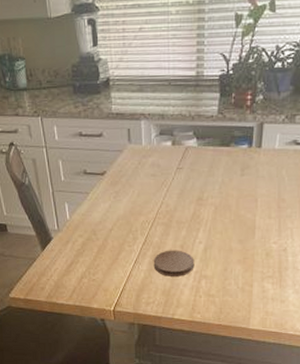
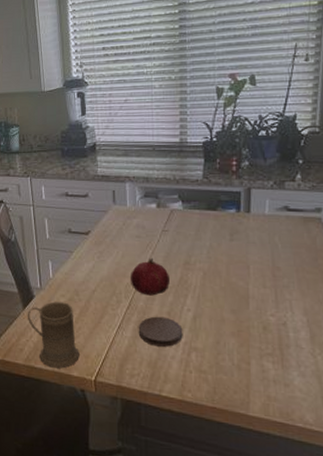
mug: none [46,242,99,302] -> present [27,301,80,368]
fruit: none [146,195,183,231] -> present [131,257,170,296]

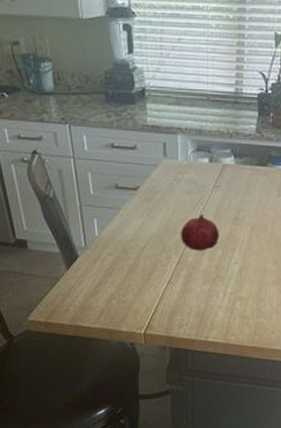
mug: present [27,301,80,368] -> none [71,260,129,325]
coaster: present [138,316,183,347] -> none [187,270,230,298]

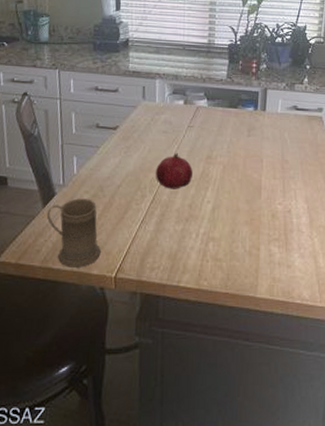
mug: none [71,260,129,325] -> present [46,198,101,268]

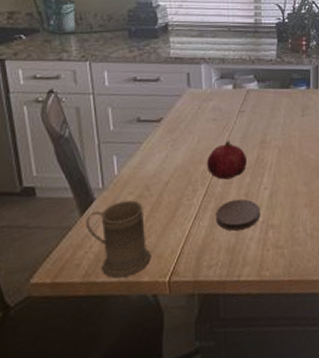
coaster: none [160,209,202,238] -> present [215,199,260,231]

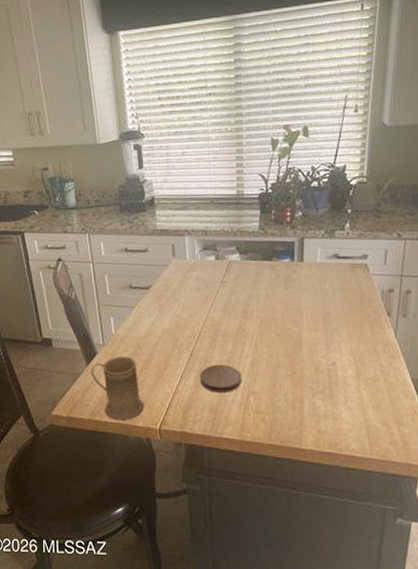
fruit: present [207,140,247,180] -> none [191,308,229,345]

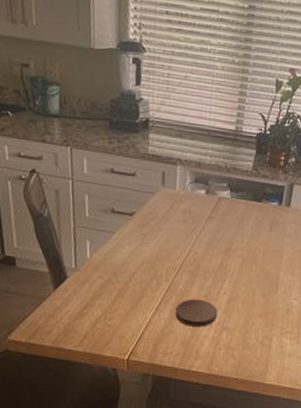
mug: present [90,356,144,420] -> none [58,283,114,349]

